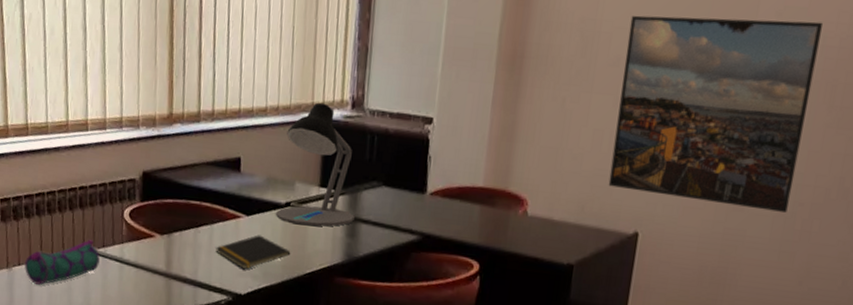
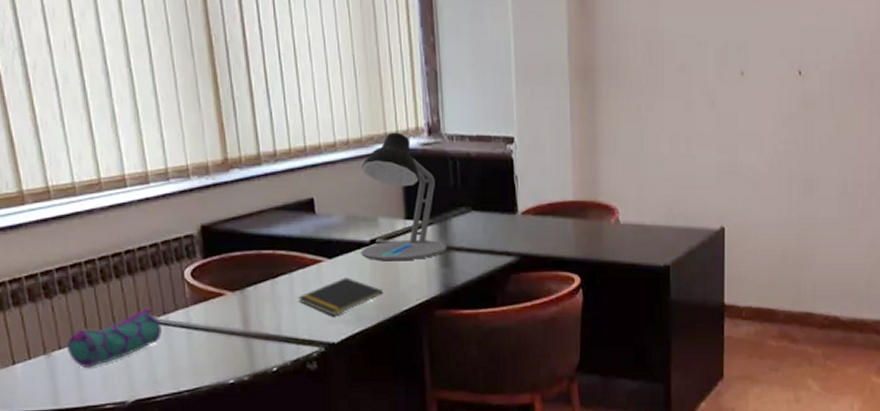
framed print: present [608,15,824,212] -> none [690,19,856,193]

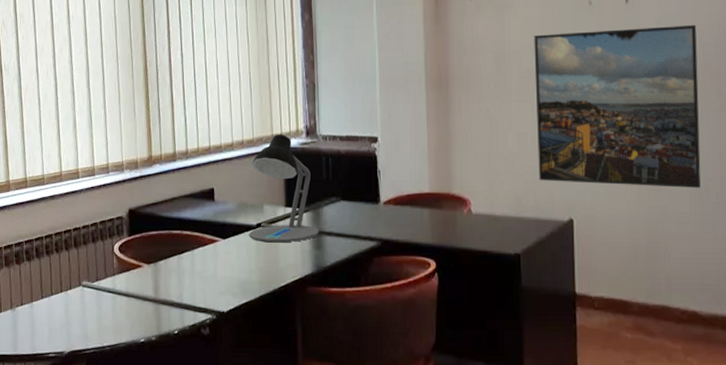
pencil case: present [67,308,162,367] -> none [27,275,94,322]
notepad: present [298,277,384,315] -> none [198,255,265,288]
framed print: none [690,19,856,193] -> present [534,24,701,188]

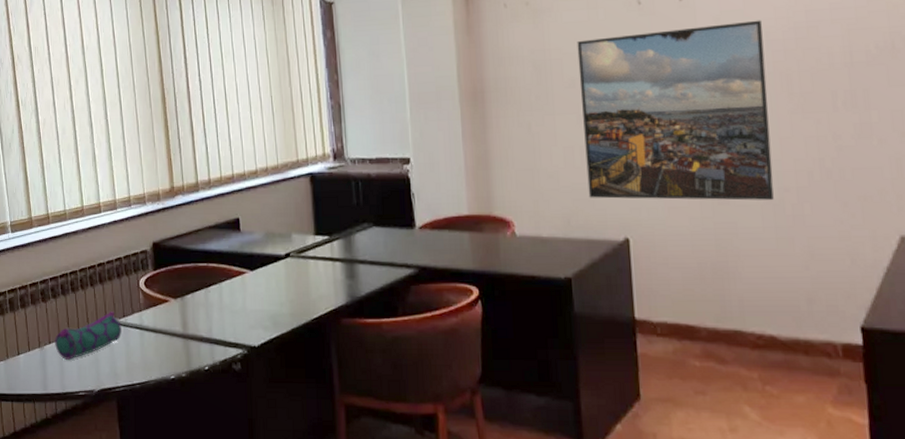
pencil case: none [27,275,94,322] -> present [55,312,122,360]
desk lamp: present [248,134,320,243] -> none [277,158,353,273]

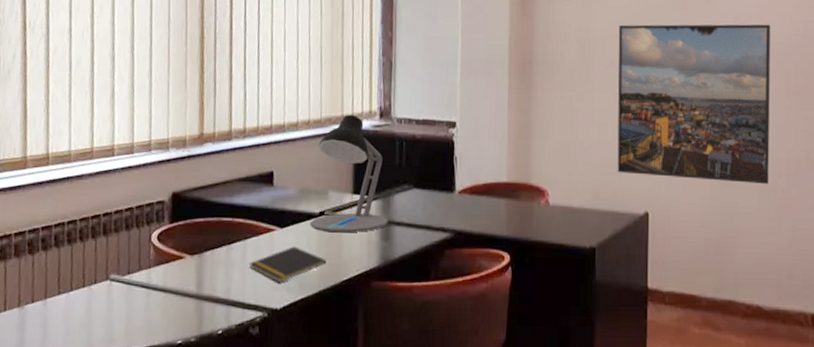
pencil case: present [55,312,122,360] -> none [39,268,125,321]
notepad: none [226,287,297,321] -> present [249,246,327,282]
desk lamp: none [277,158,353,273] -> present [309,114,389,233]

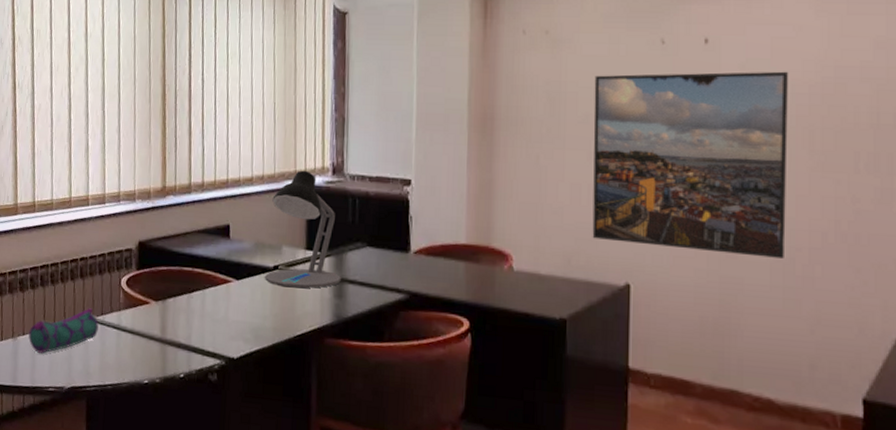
pencil case: none [39,268,125,321] -> present [29,308,99,354]
notepad: present [249,246,327,282] -> none [208,298,281,332]

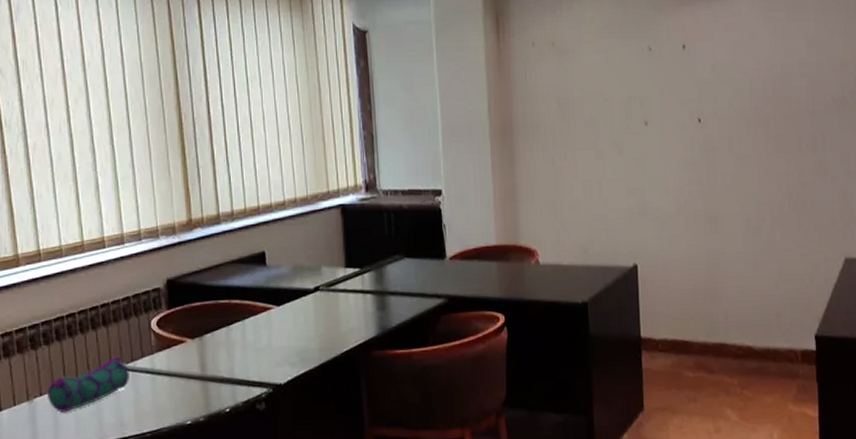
desk lamp: present [264,170,342,289] -> none [305,190,384,307]
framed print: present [592,71,789,258] -> none [596,70,753,229]

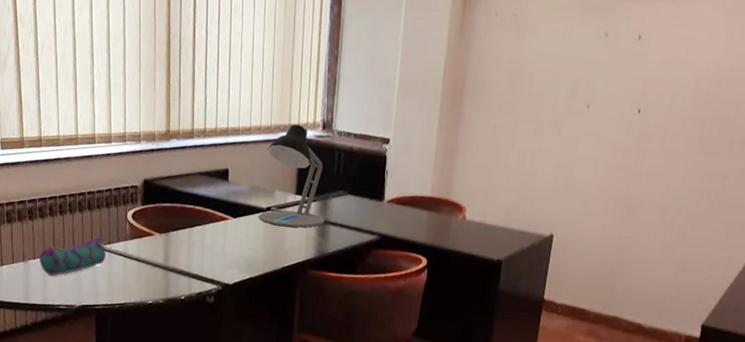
desk lamp: none [305,190,384,307] -> present [258,124,326,228]

